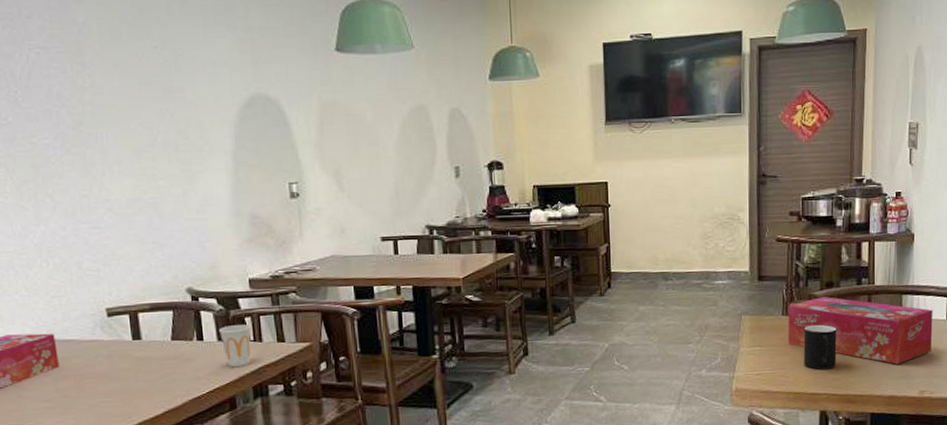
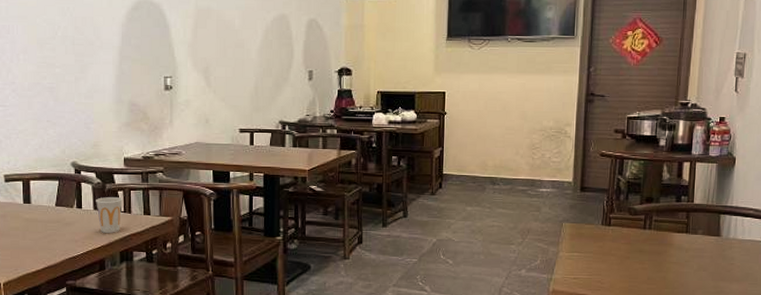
tissue box: present [788,297,933,364] -> none [606,211,750,280]
cup: present [803,324,837,370] -> none [620,236,654,279]

